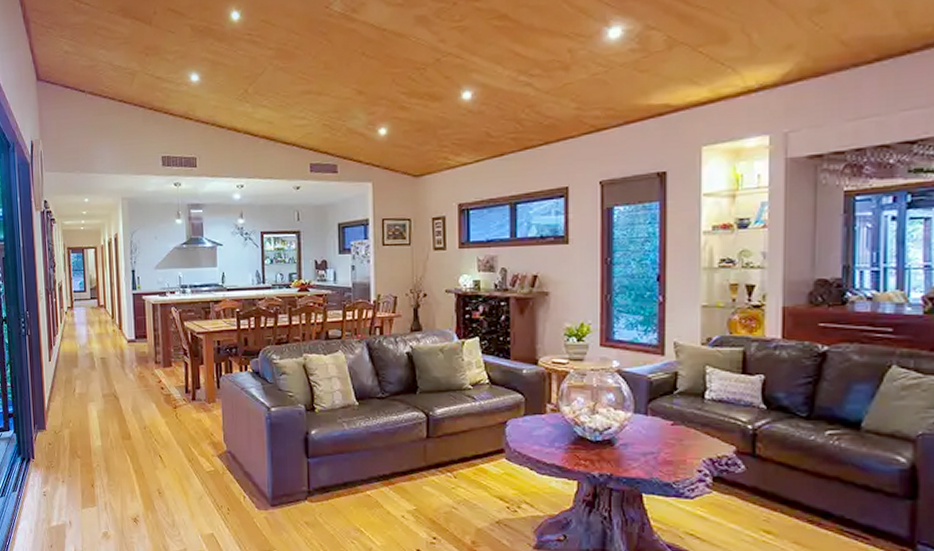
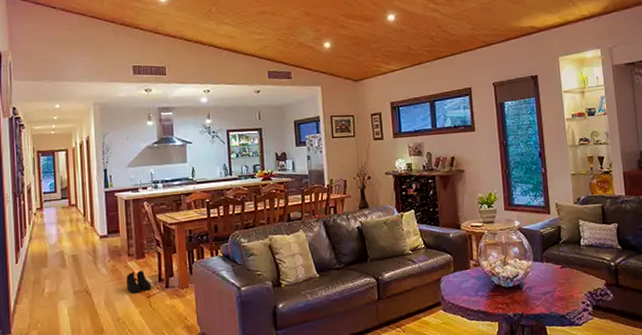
boots: none [153,379,178,402] -> present [126,270,152,293]

